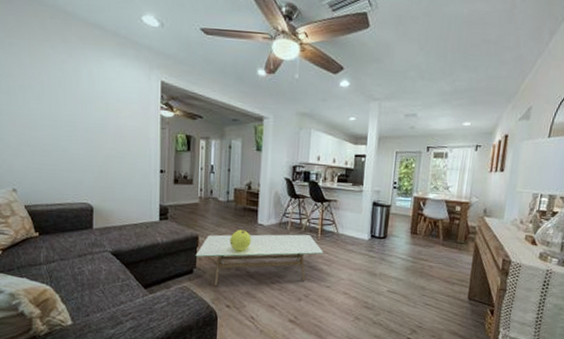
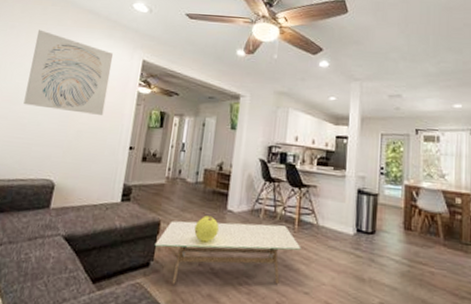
wall art: none [40,47,129,140] -> present [23,29,113,115]

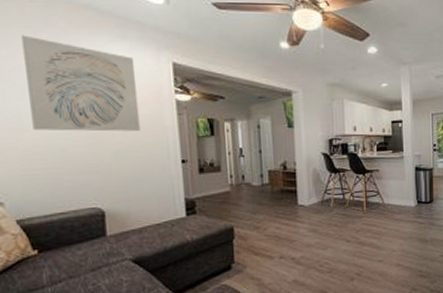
coffee table: present [154,220,301,285] -> none [232,210,372,279]
decorative sphere: present [194,215,219,243] -> none [269,213,293,238]

